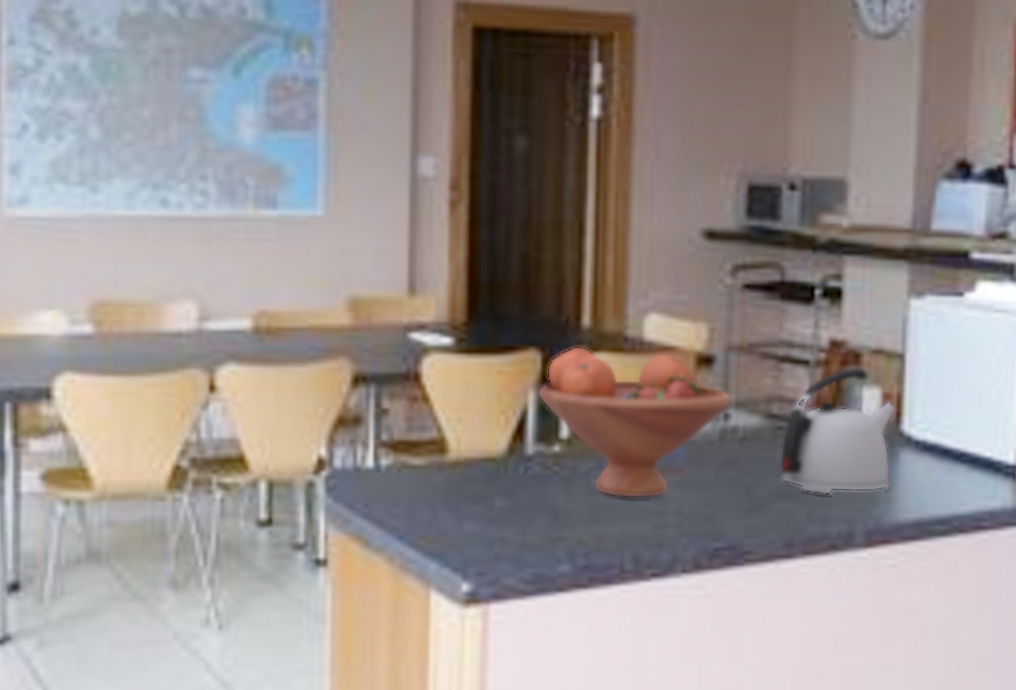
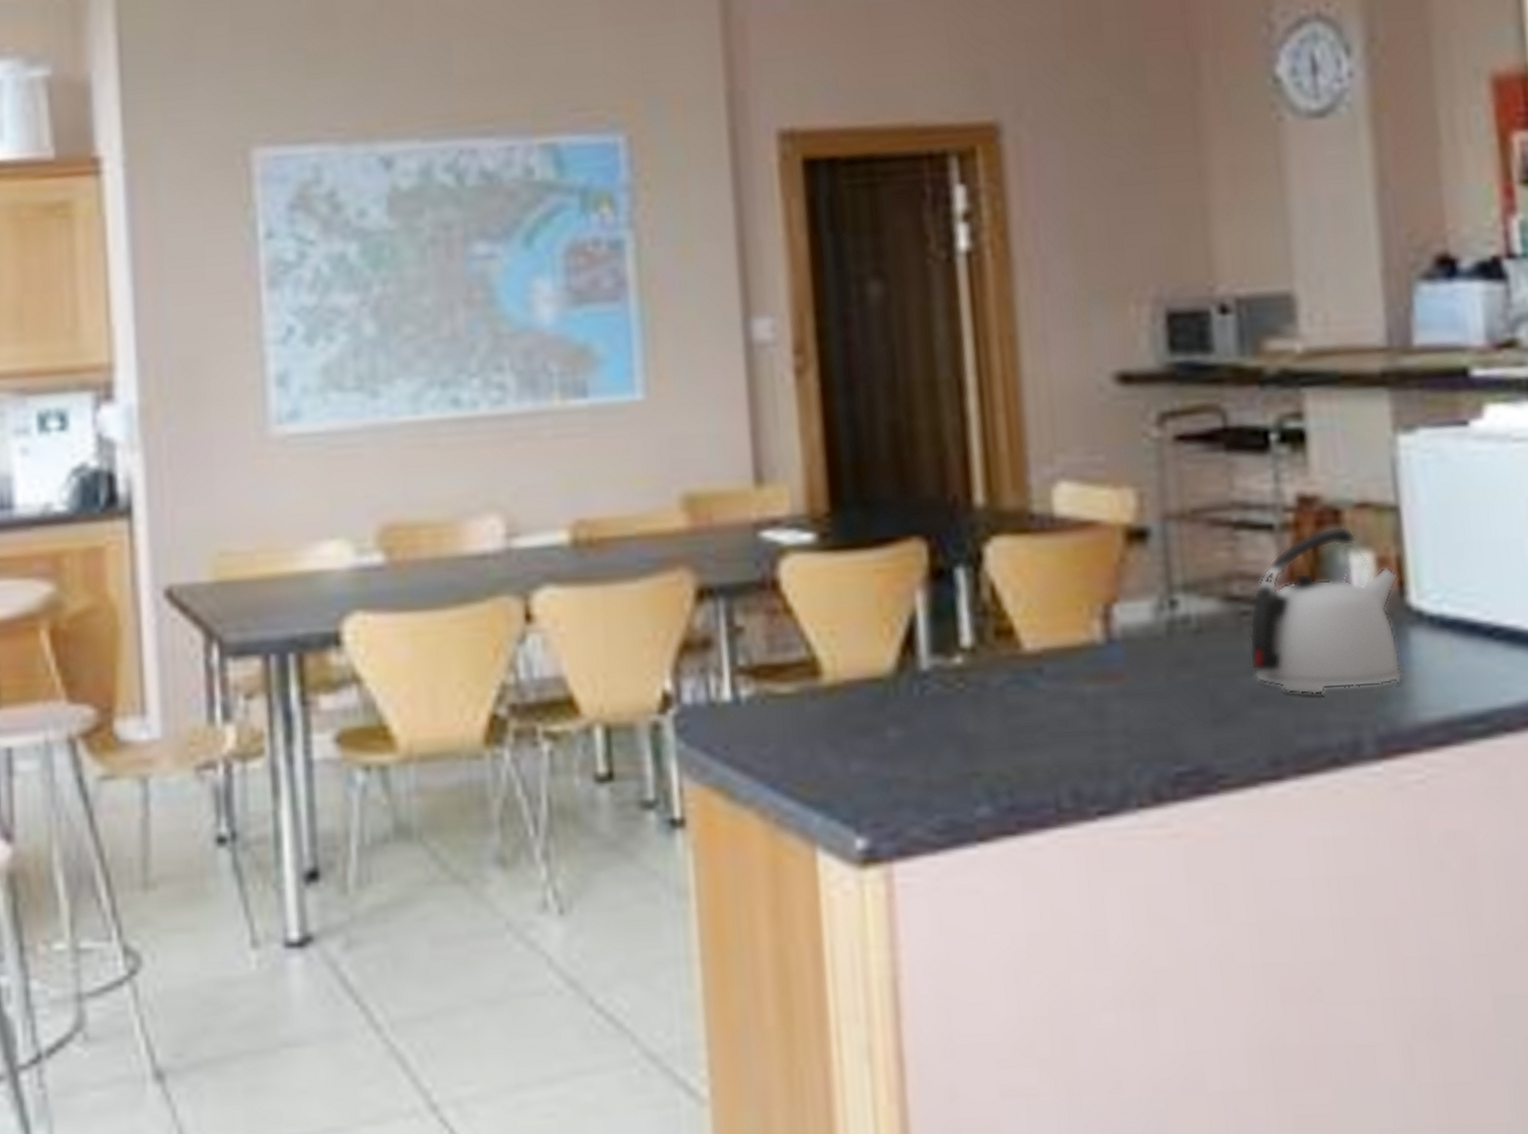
fruit bowl: present [537,346,734,499] -> none [926,529,1181,717]

